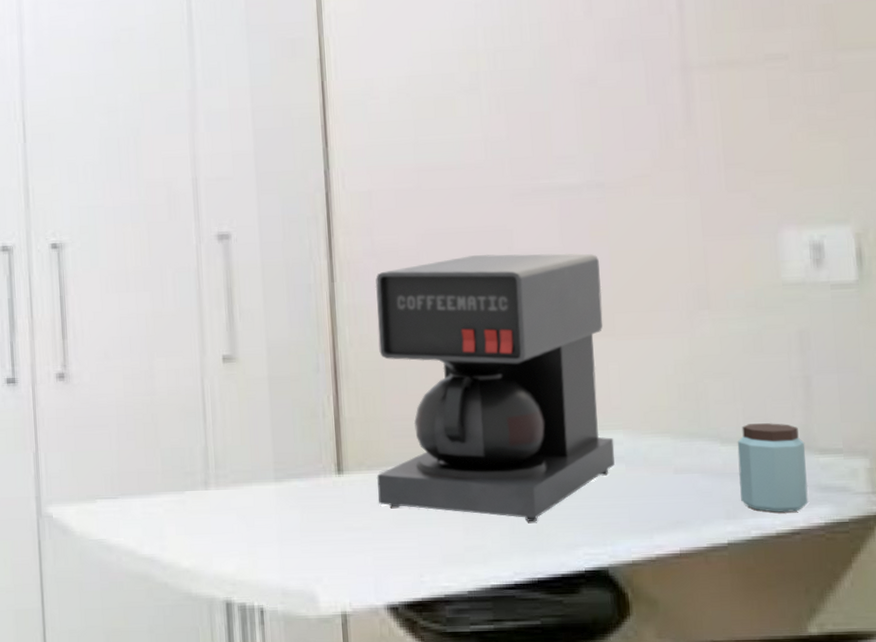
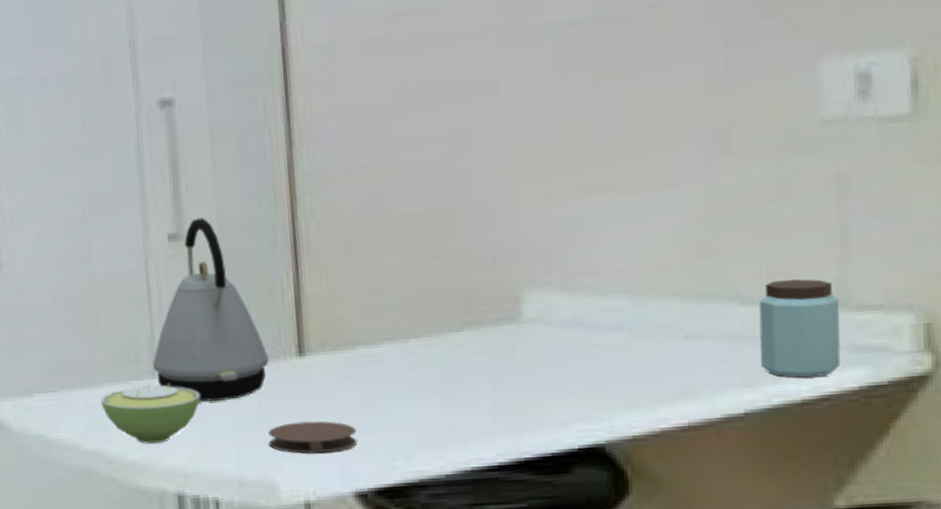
sugar bowl: none [158,494,248,551] -> present [101,383,200,444]
kettle: none [205,341,311,513] -> present [152,217,269,402]
coaster: none [309,535,389,567] -> present [267,420,357,454]
coffee maker: present [375,253,615,522] -> none [339,99,615,399]

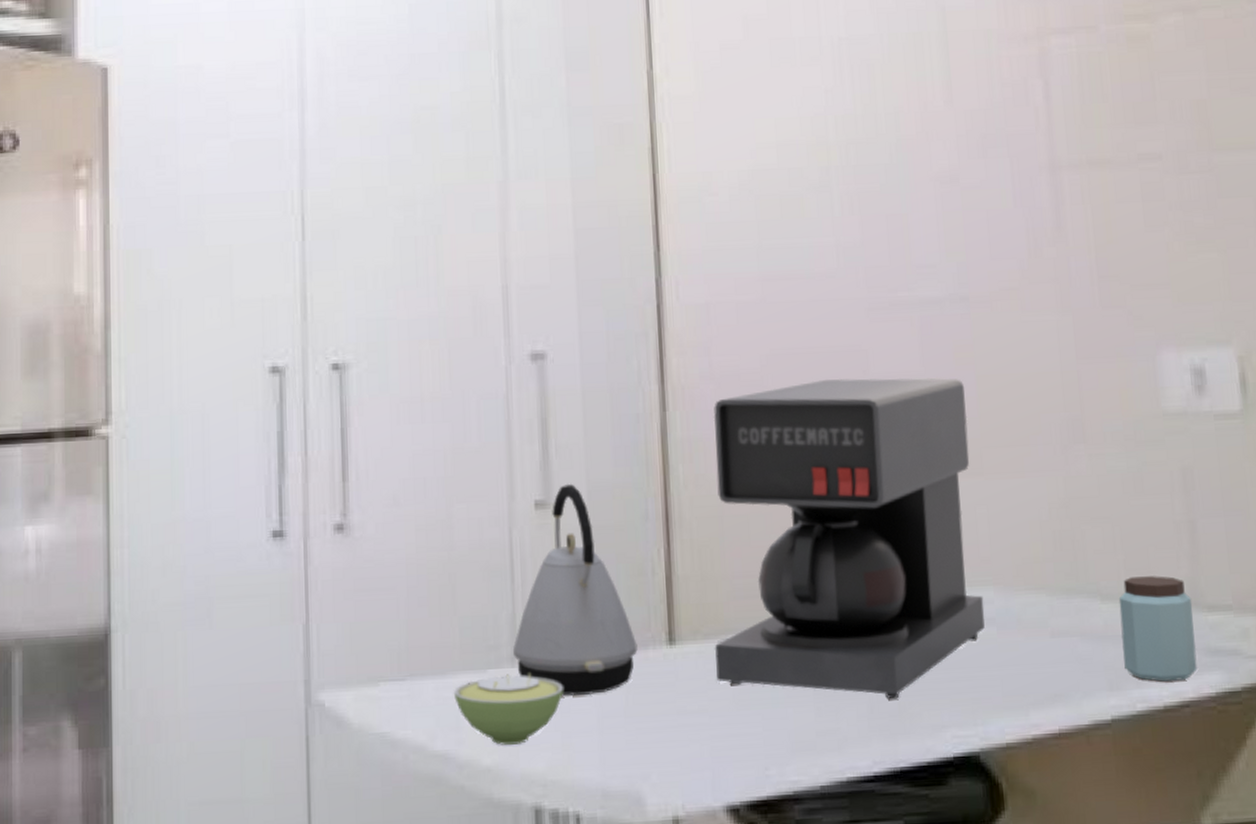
coaster: present [267,420,357,454] -> none [634,720,729,760]
coffee maker: none [339,99,615,399] -> present [713,378,985,699]

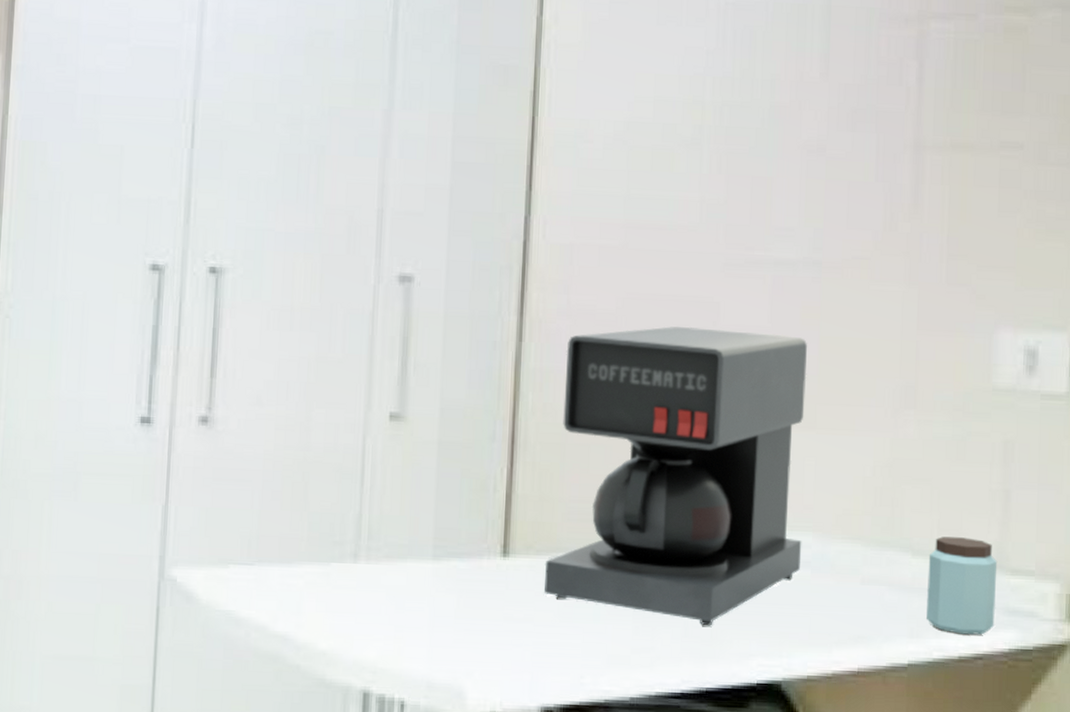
sugar bowl: present [454,673,563,745] -> none [298,569,400,633]
kettle: present [512,483,638,696] -> none [356,399,473,595]

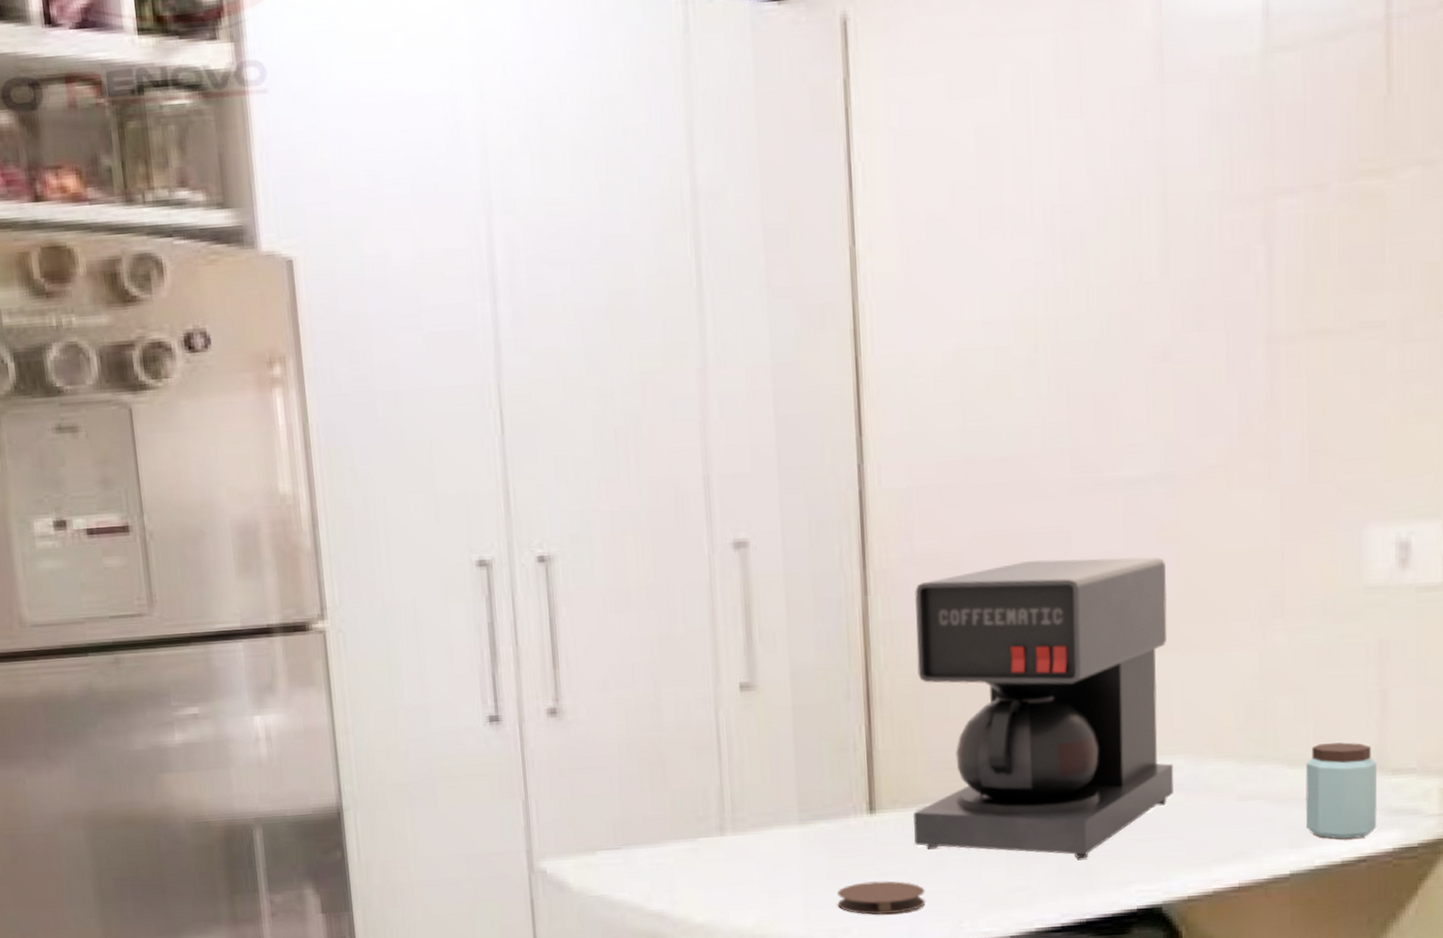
coaster: none [462,625,550,662] -> present [836,880,926,915]

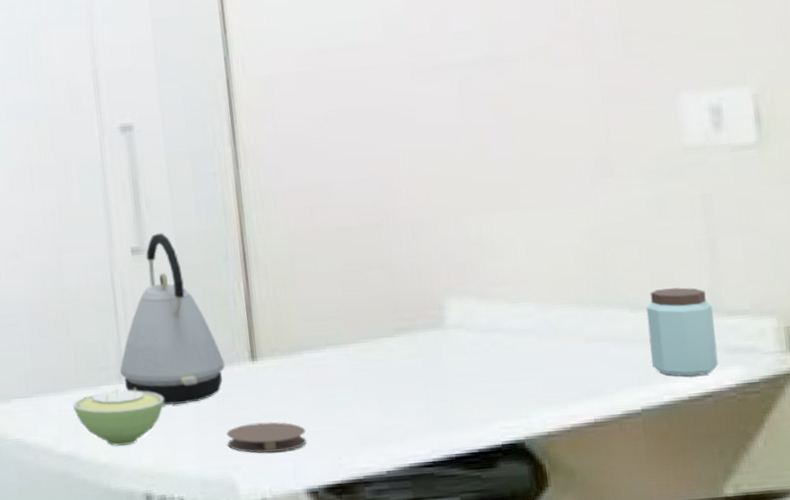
sugar bowl: none [667,840,769,905] -> present [73,388,164,446]
kettle: none [721,666,840,861] -> present [119,232,225,405]
coffee maker: present [912,557,1174,859] -> none [280,128,526,399]

